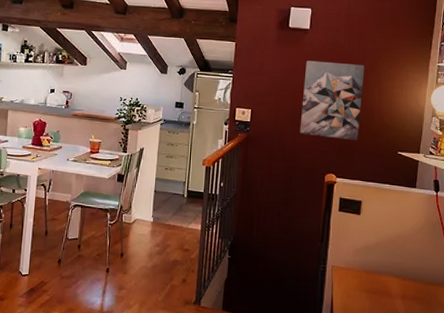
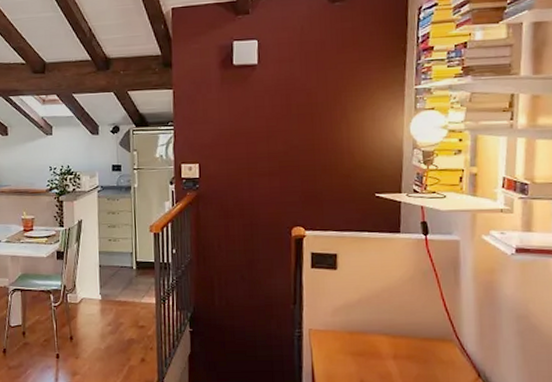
wall art: present [299,60,365,141] -> none [257,98,328,187]

